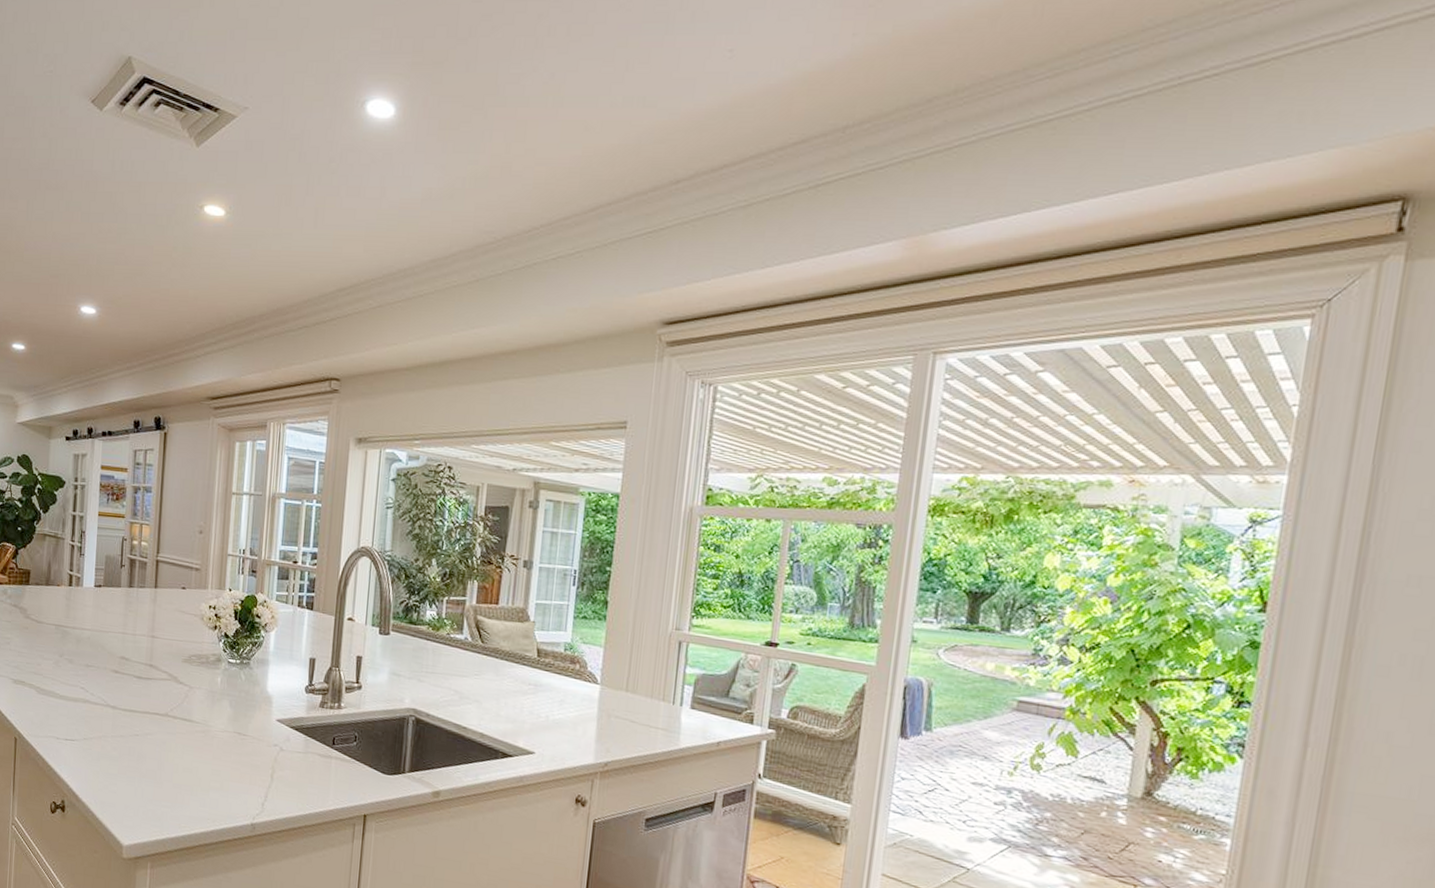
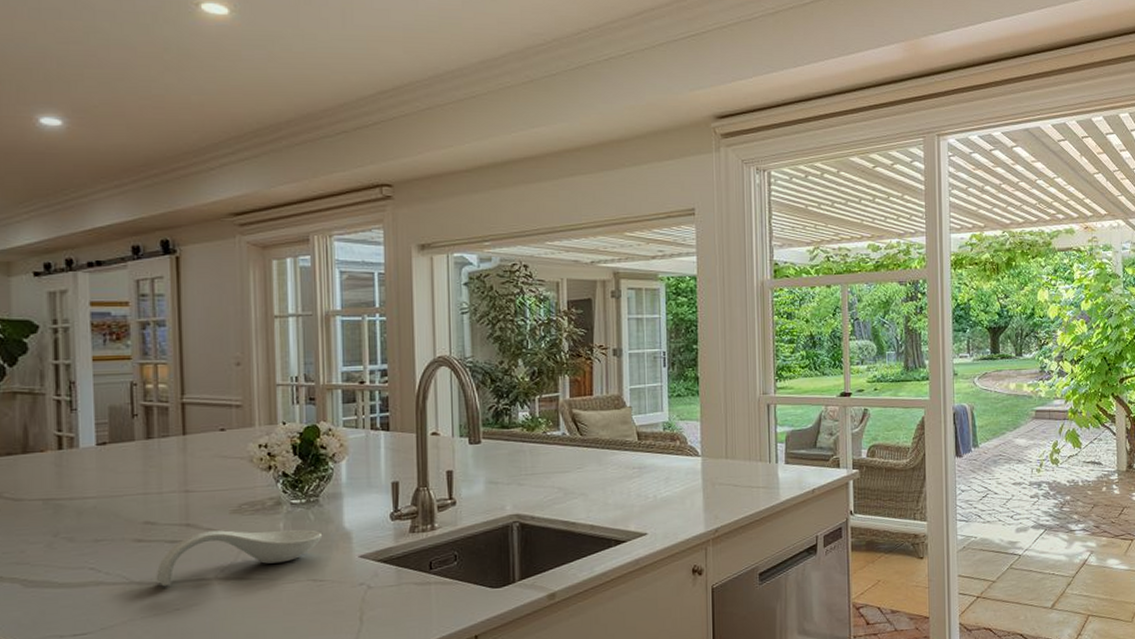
spoon rest: none [124,673,250,714] -> present [156,529,323,587]

